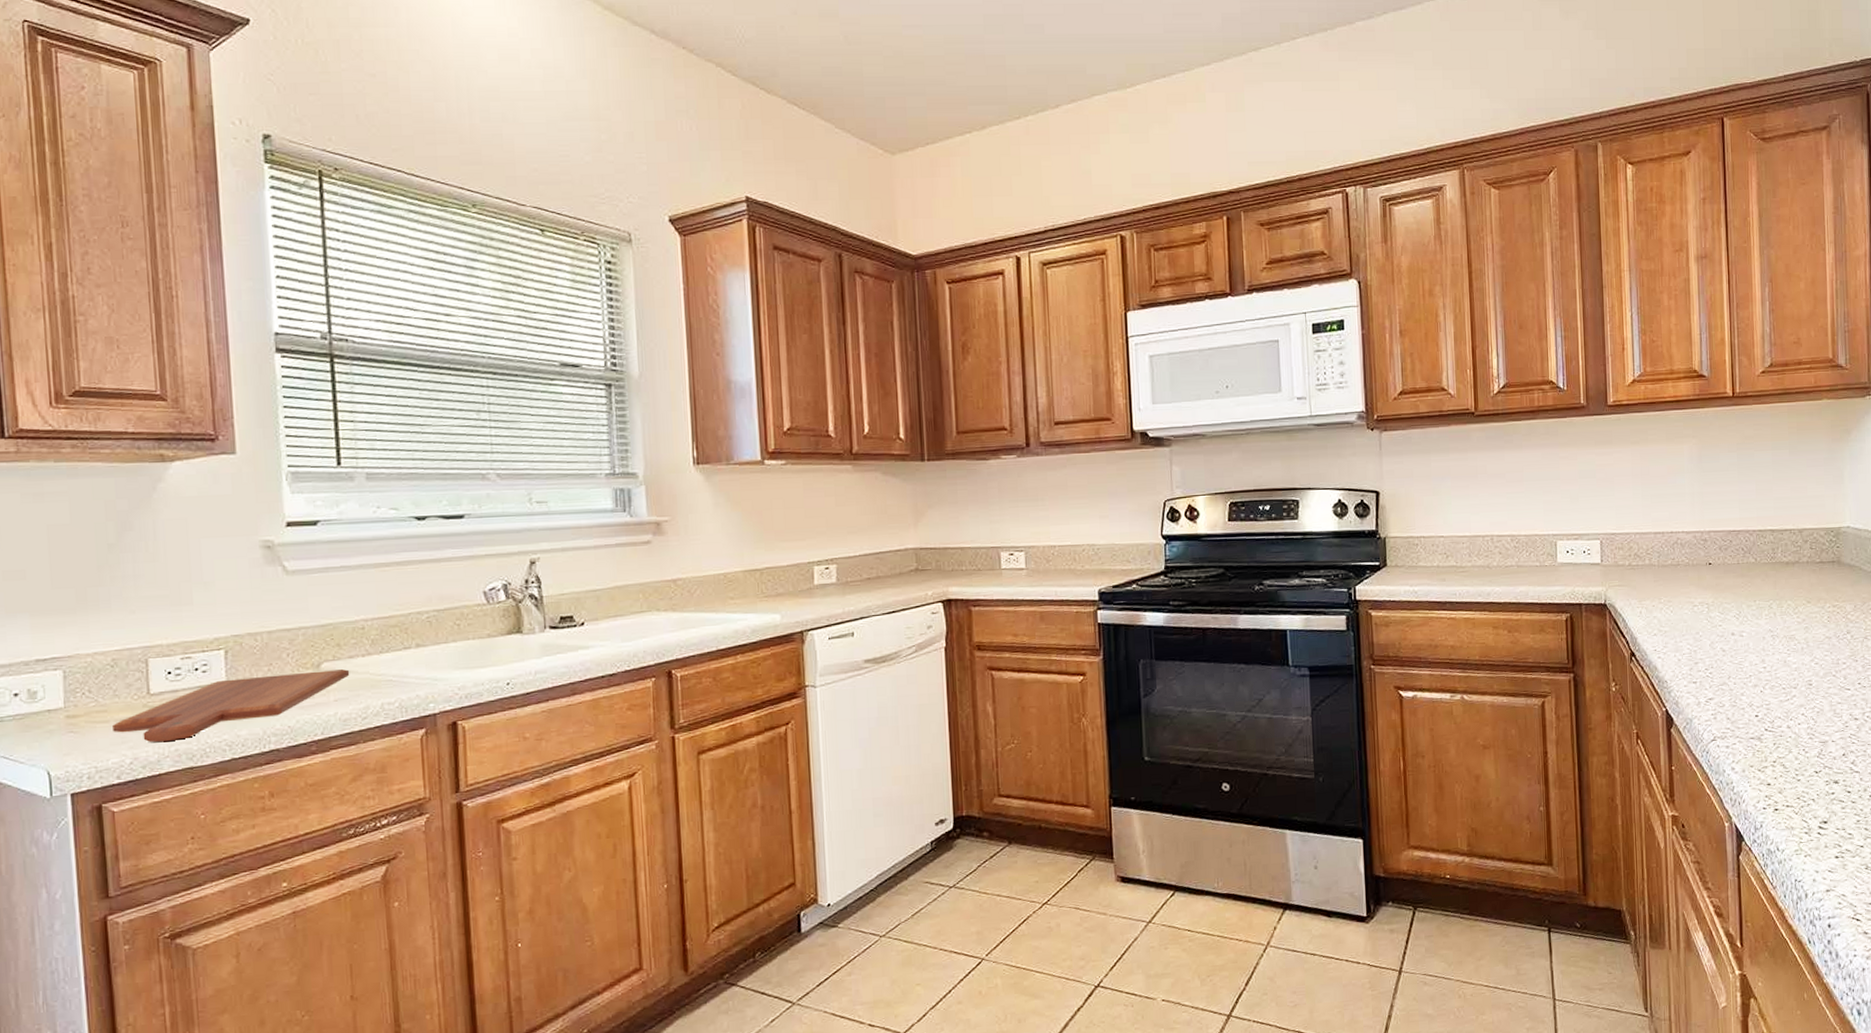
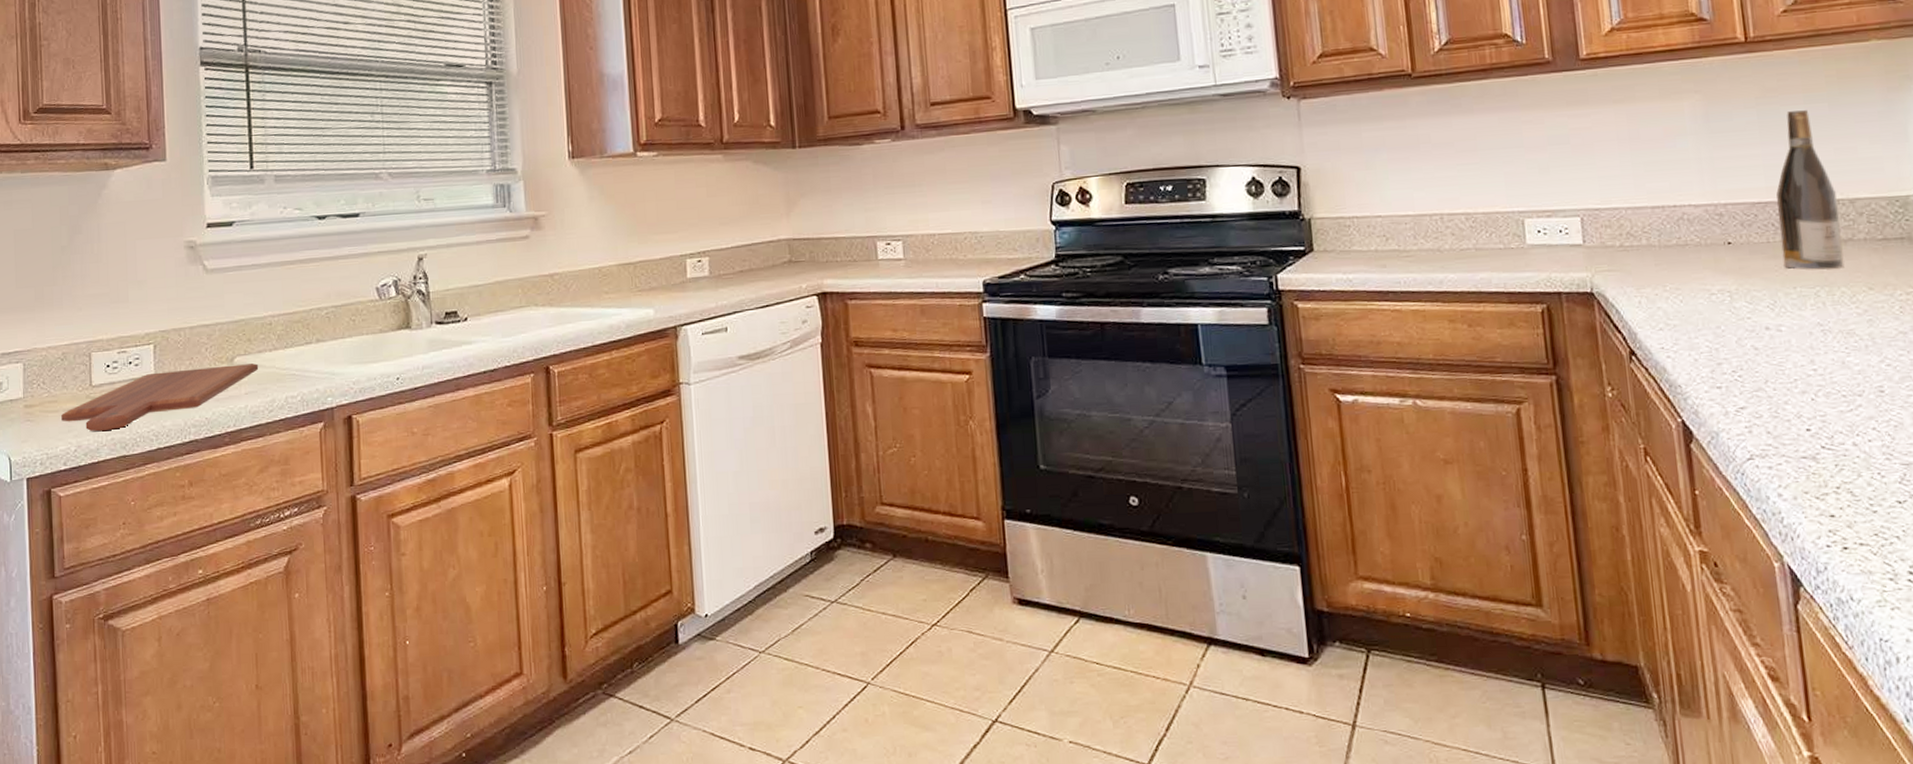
wine bottle: none [1746,455,1791,587] -> present [1776,110,1845,270]

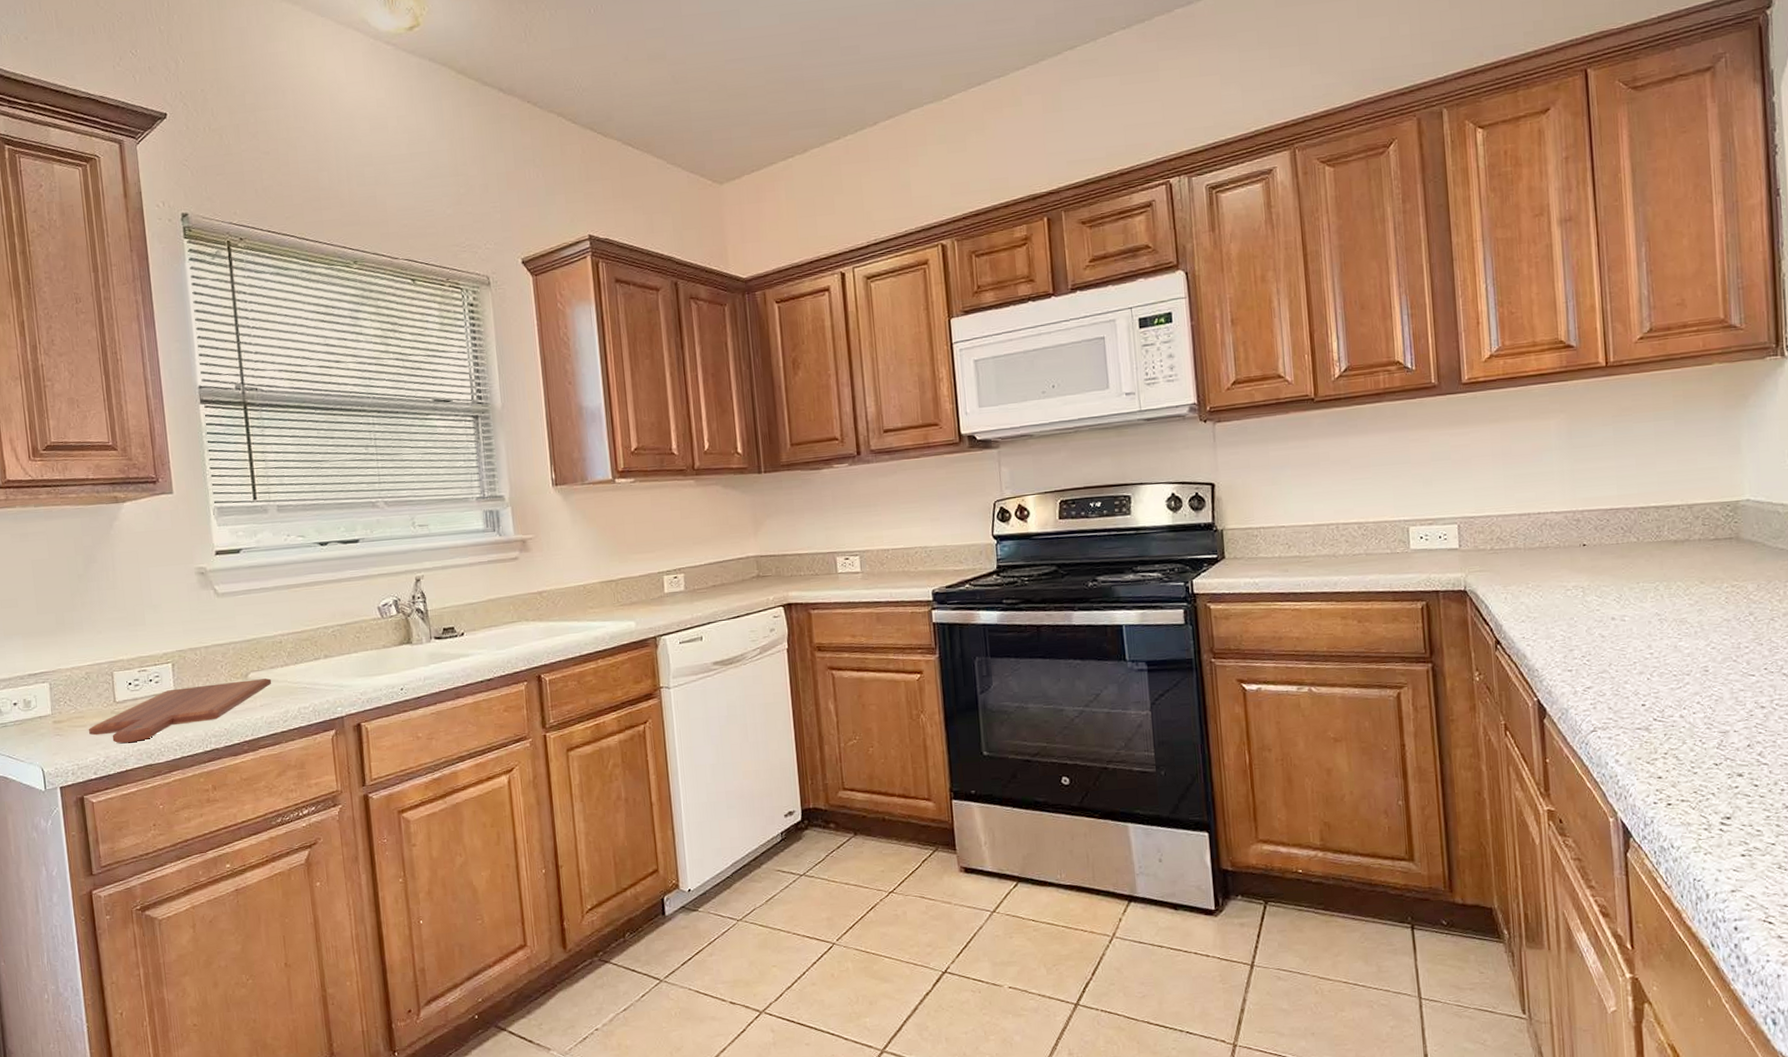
wine bottle: present [1776,110,1845,270] -> none [1626,427,1681,567]

